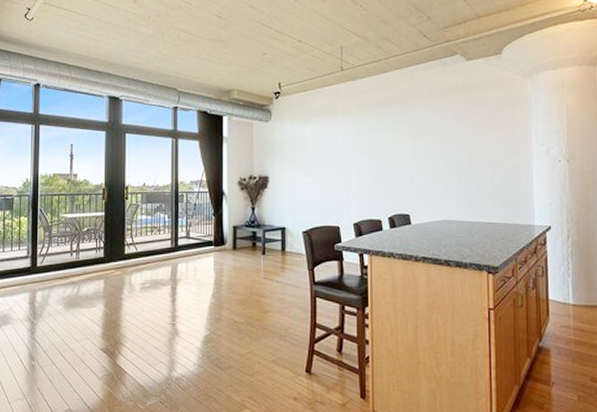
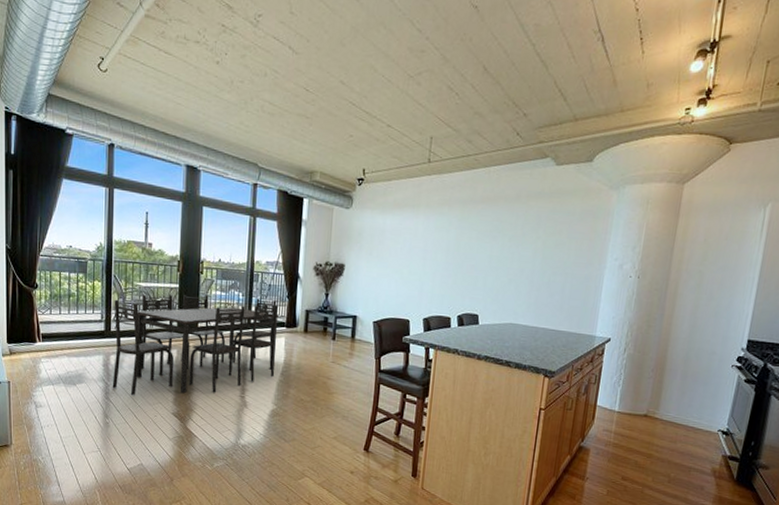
dining set: none [38,218,206,334] -> present [112,294,279,396]

